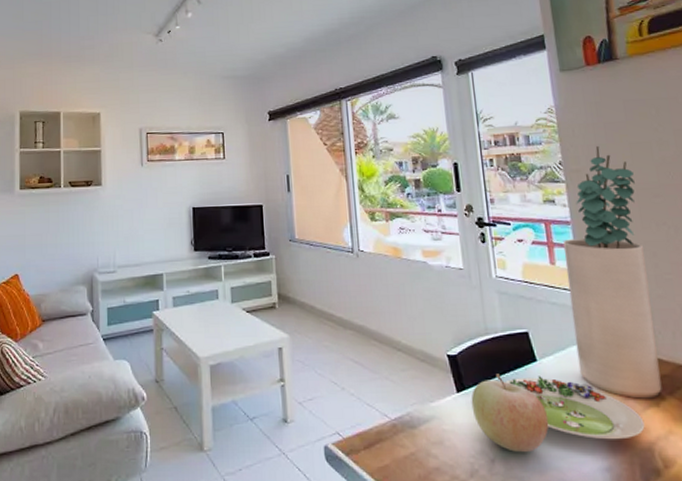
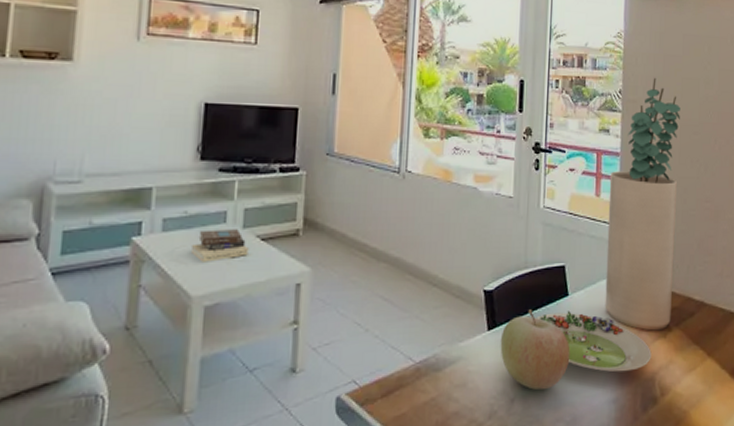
books: none [194,304,238,330] -> present [190,229,249,262]

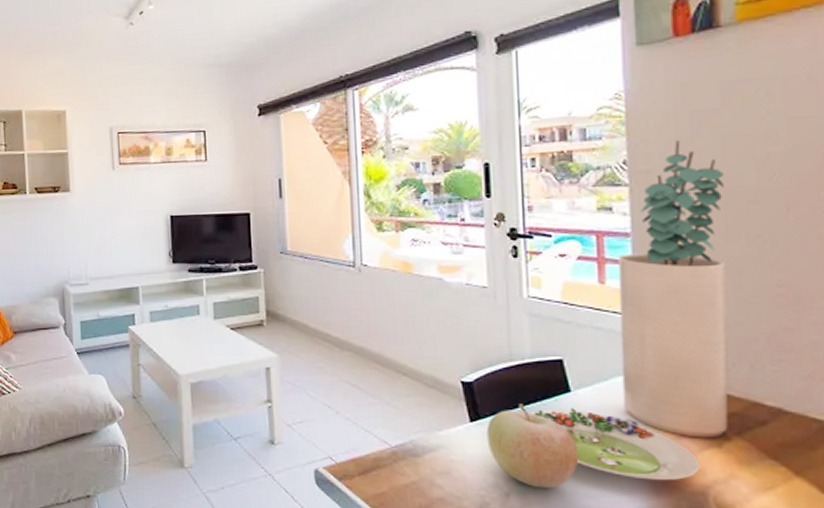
books: present [190,229,249,262] -> none [173,320,221,347]

